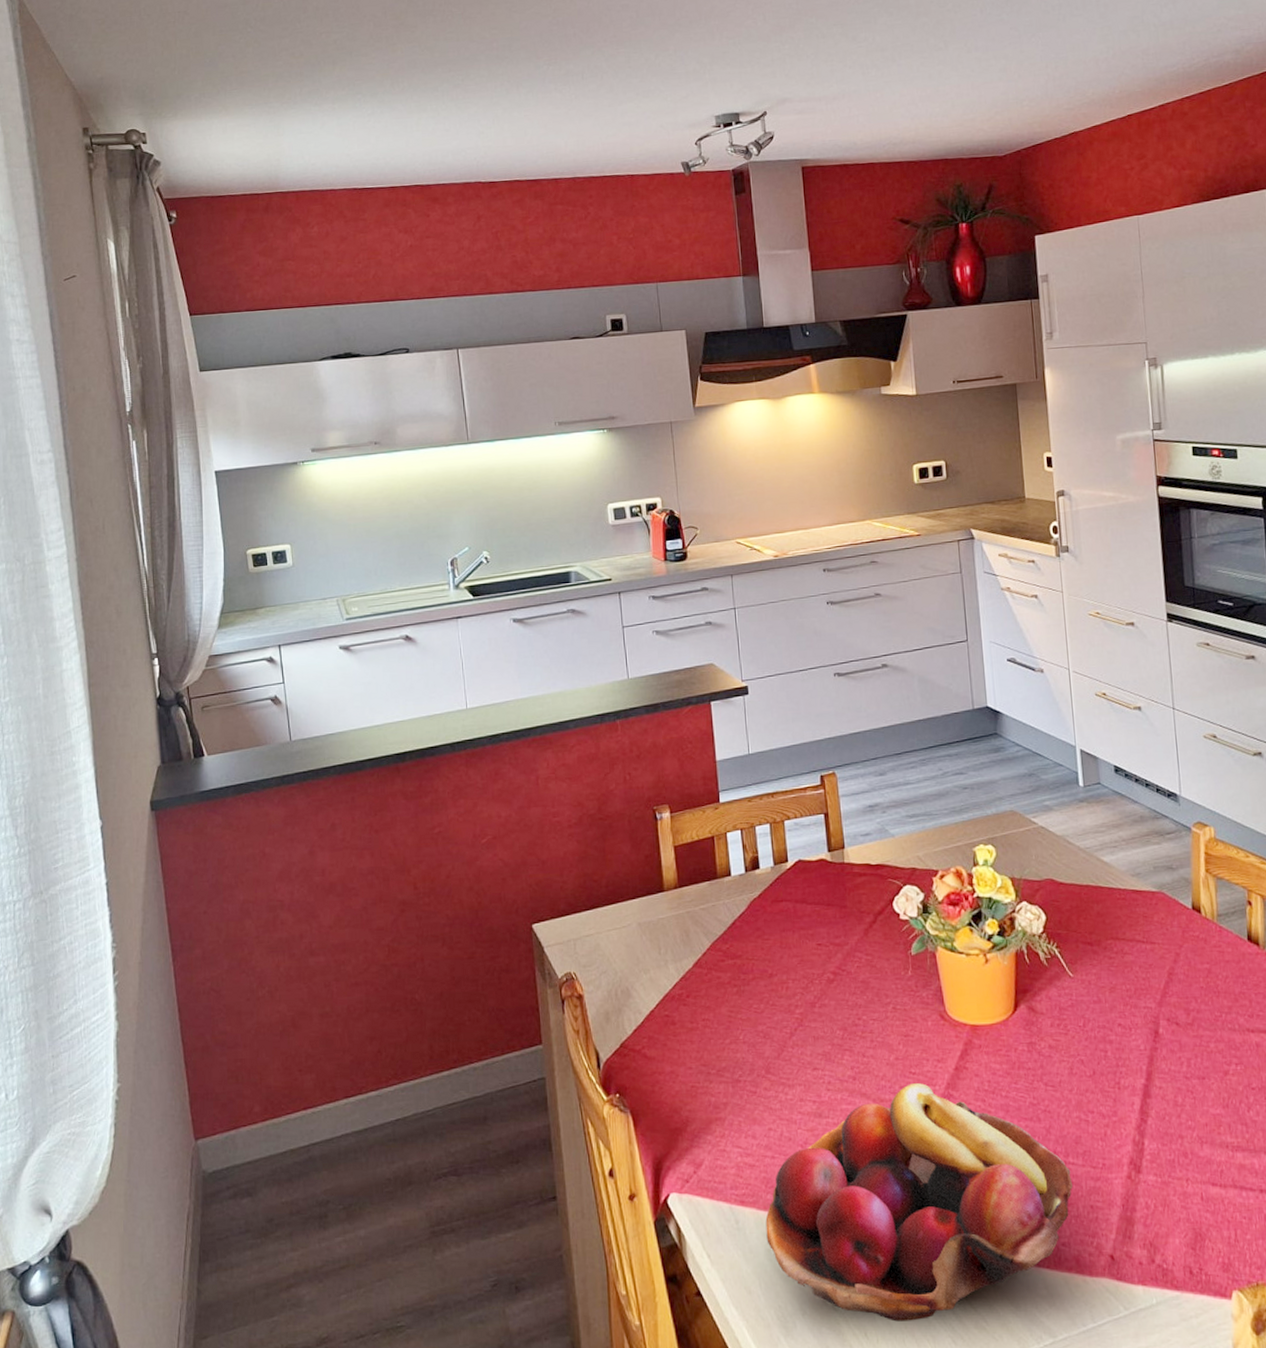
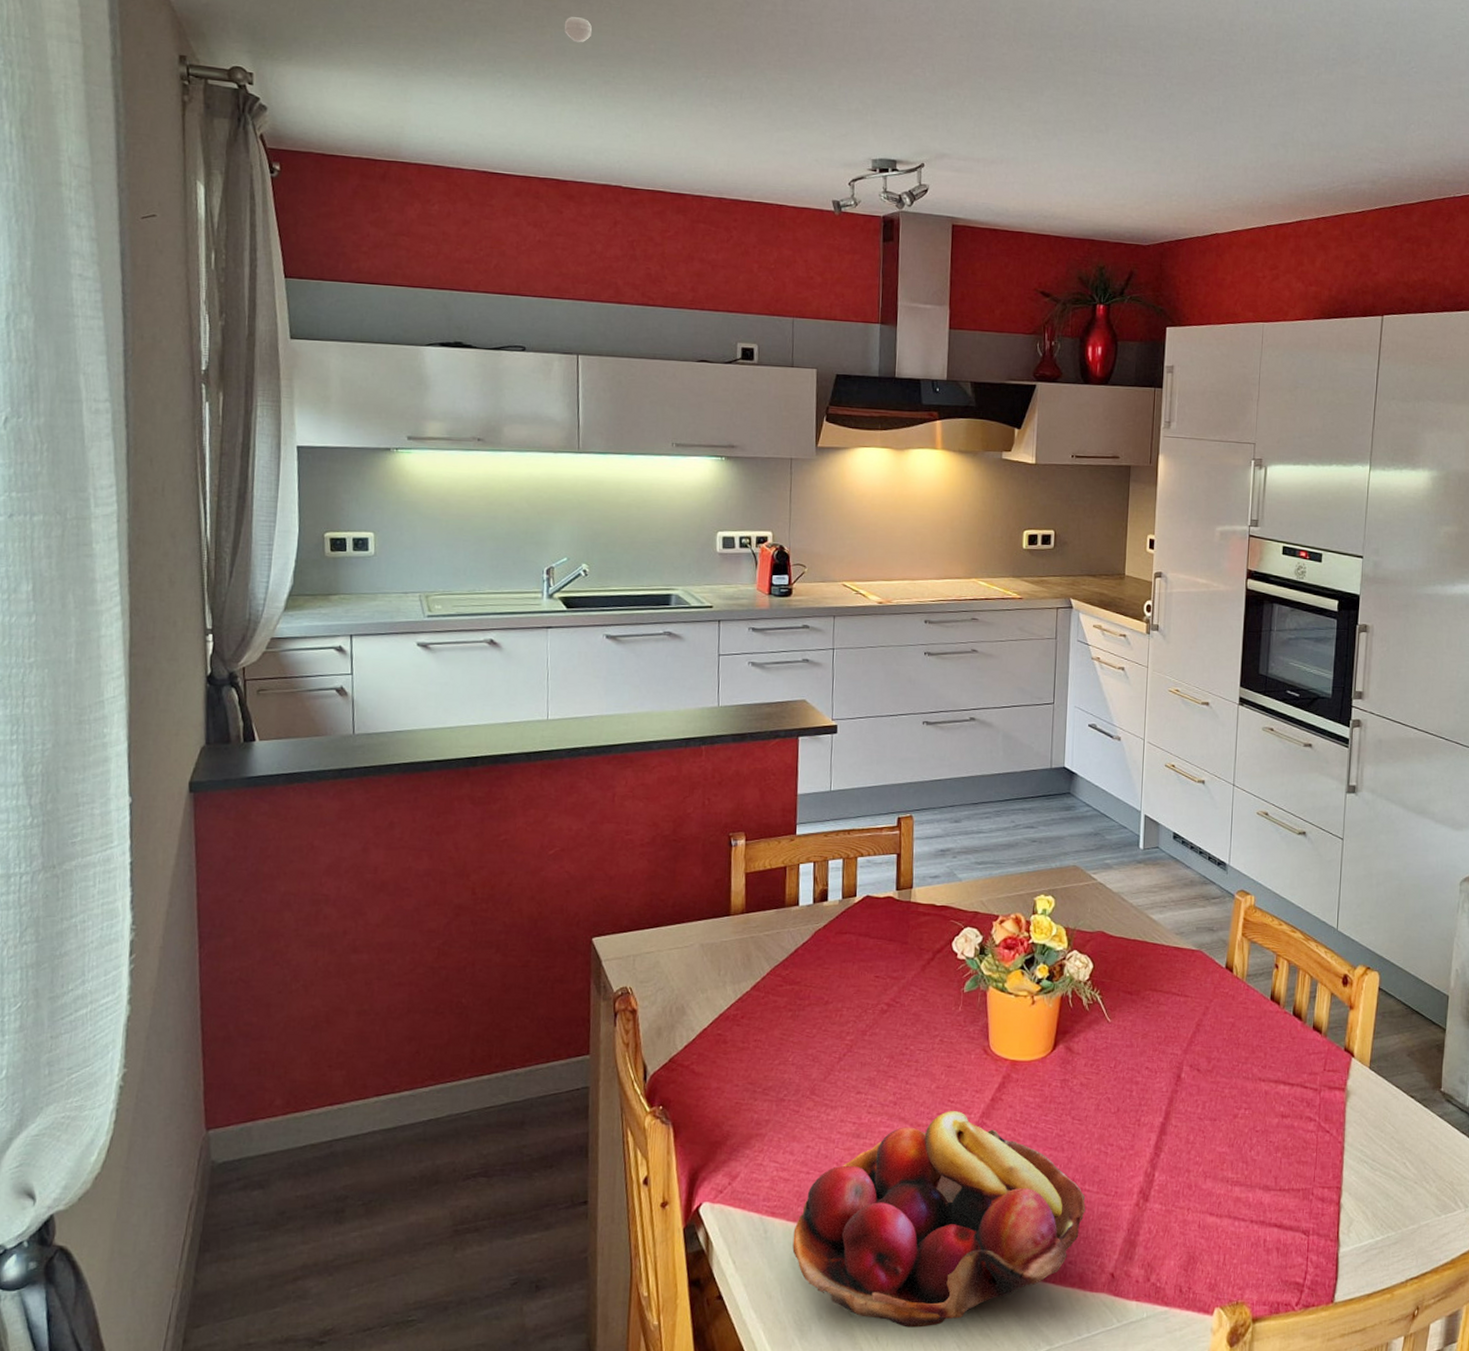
smoke detector: none [412,29,439,54] -> present [564,17,593,43]

